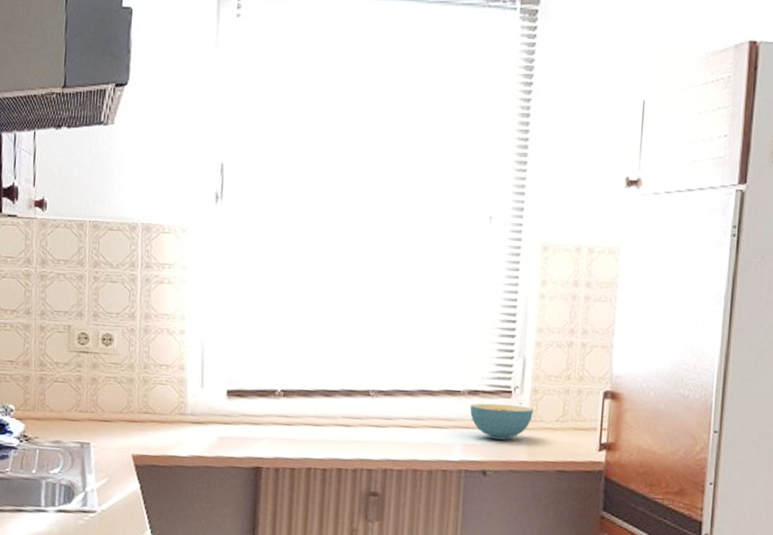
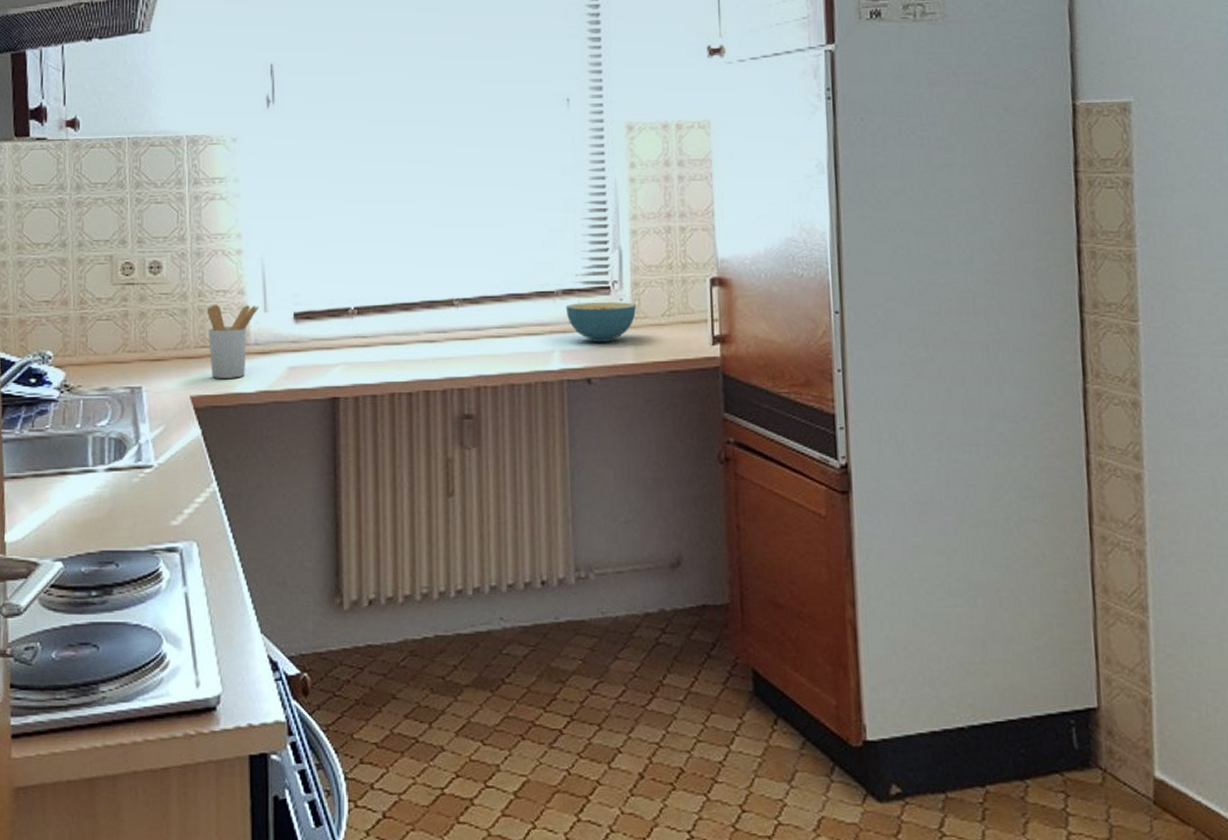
utensil holder: none [150,376,197,443] -> present [206,304,259,379]

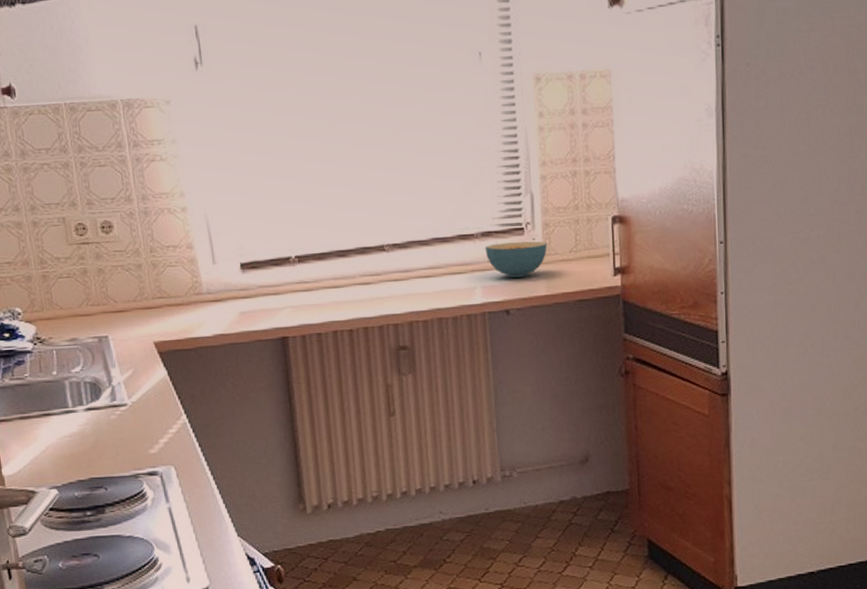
utensil holder: present [206,304,259,379] -> none [159,258,208,326]

